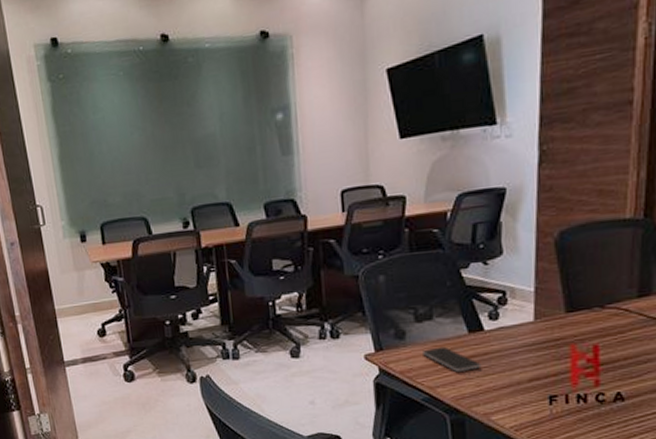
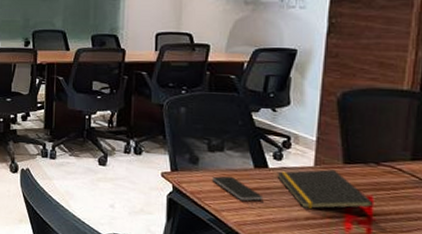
notepad: none [494,321,601,370] -> present [277,169,375,209]

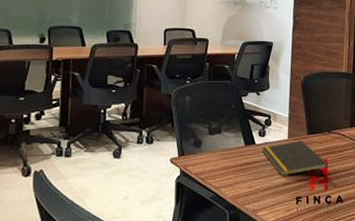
smartphone: present [212,175,264,201] -> none [213,155,253,175]

